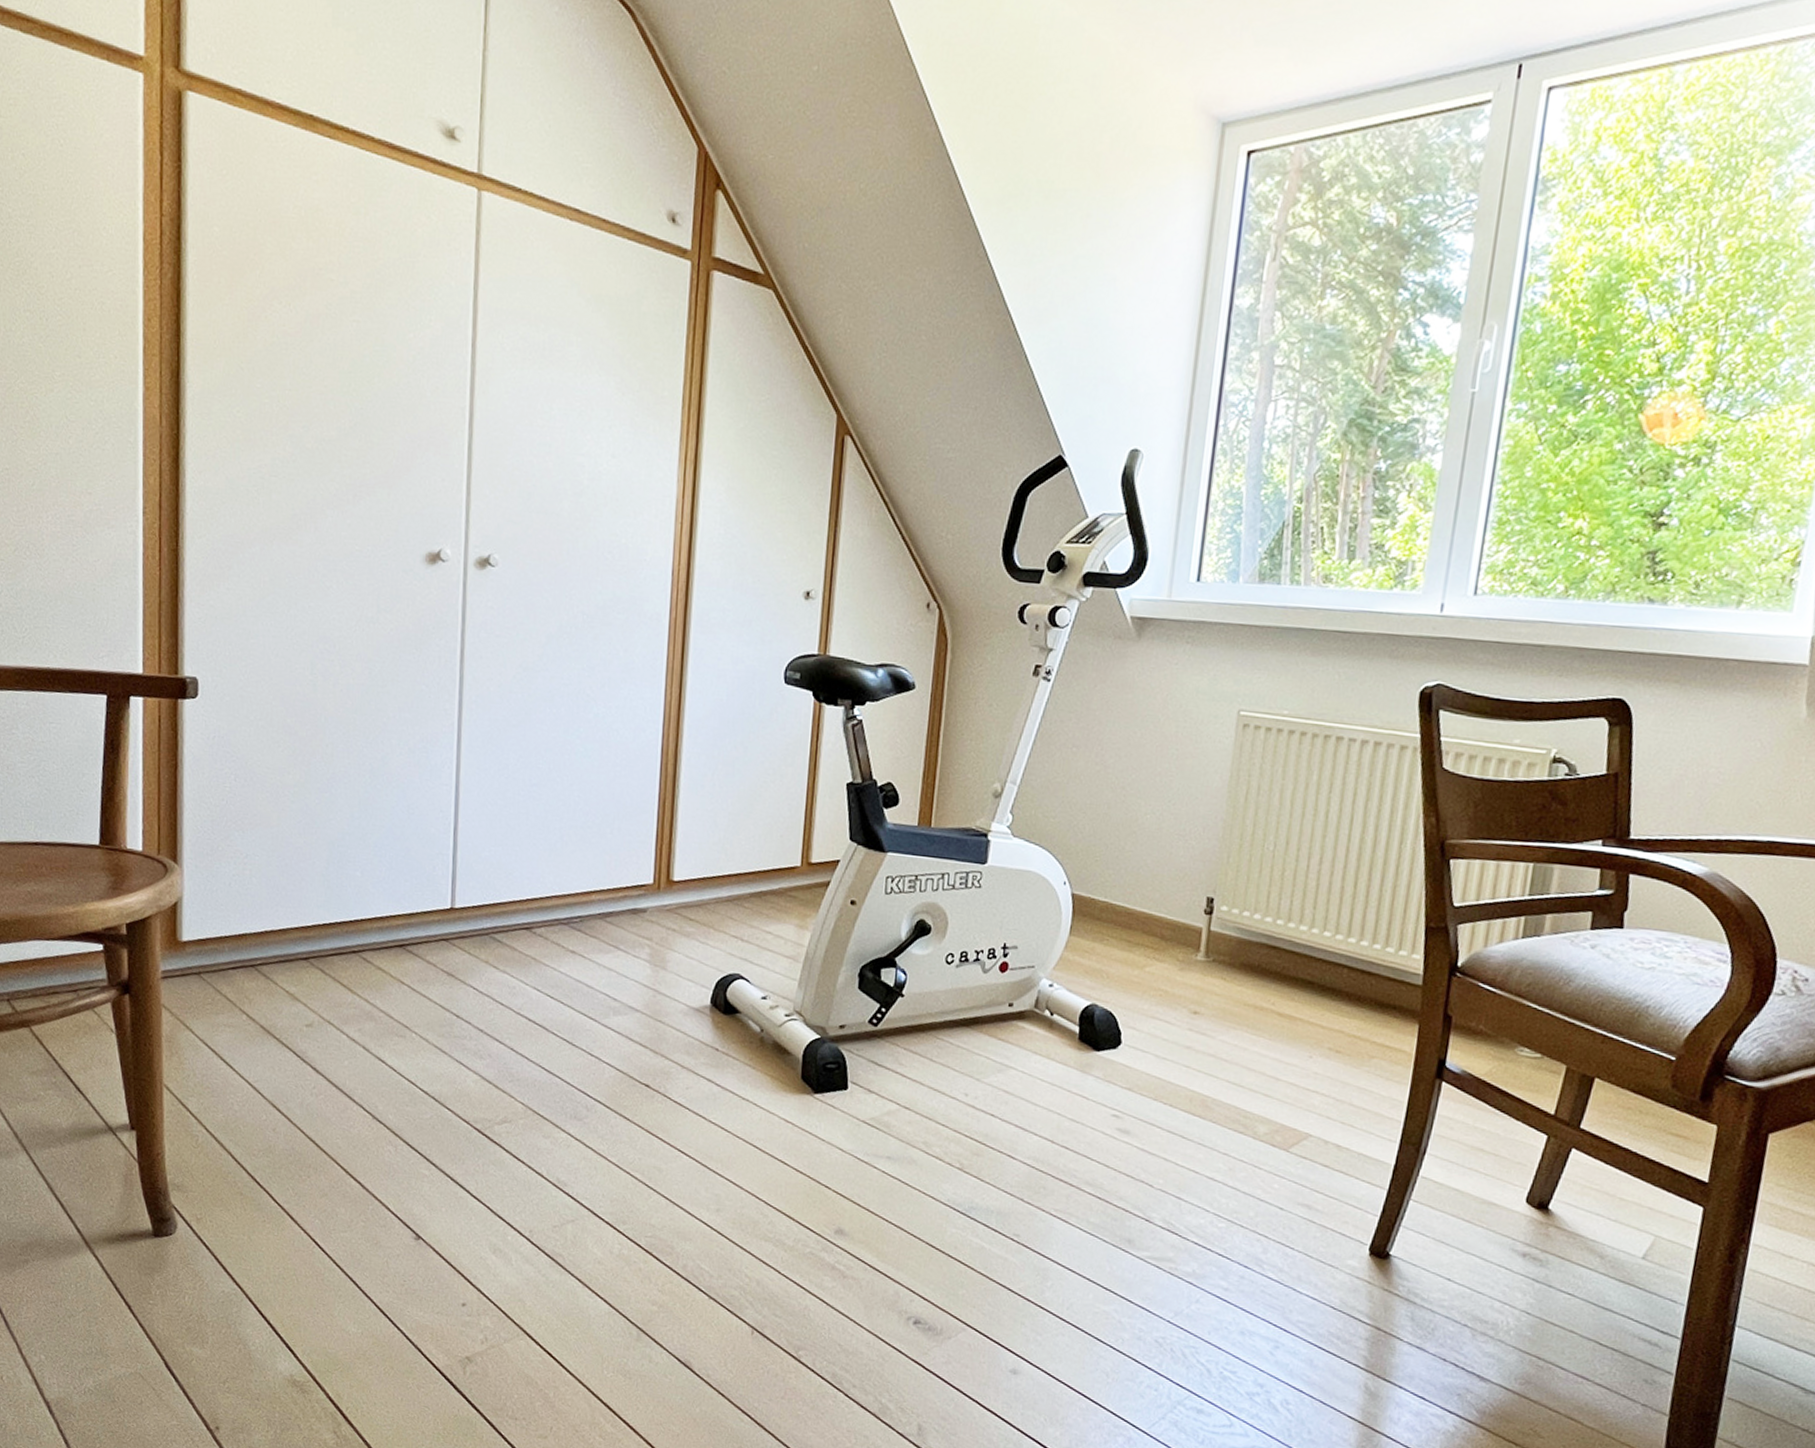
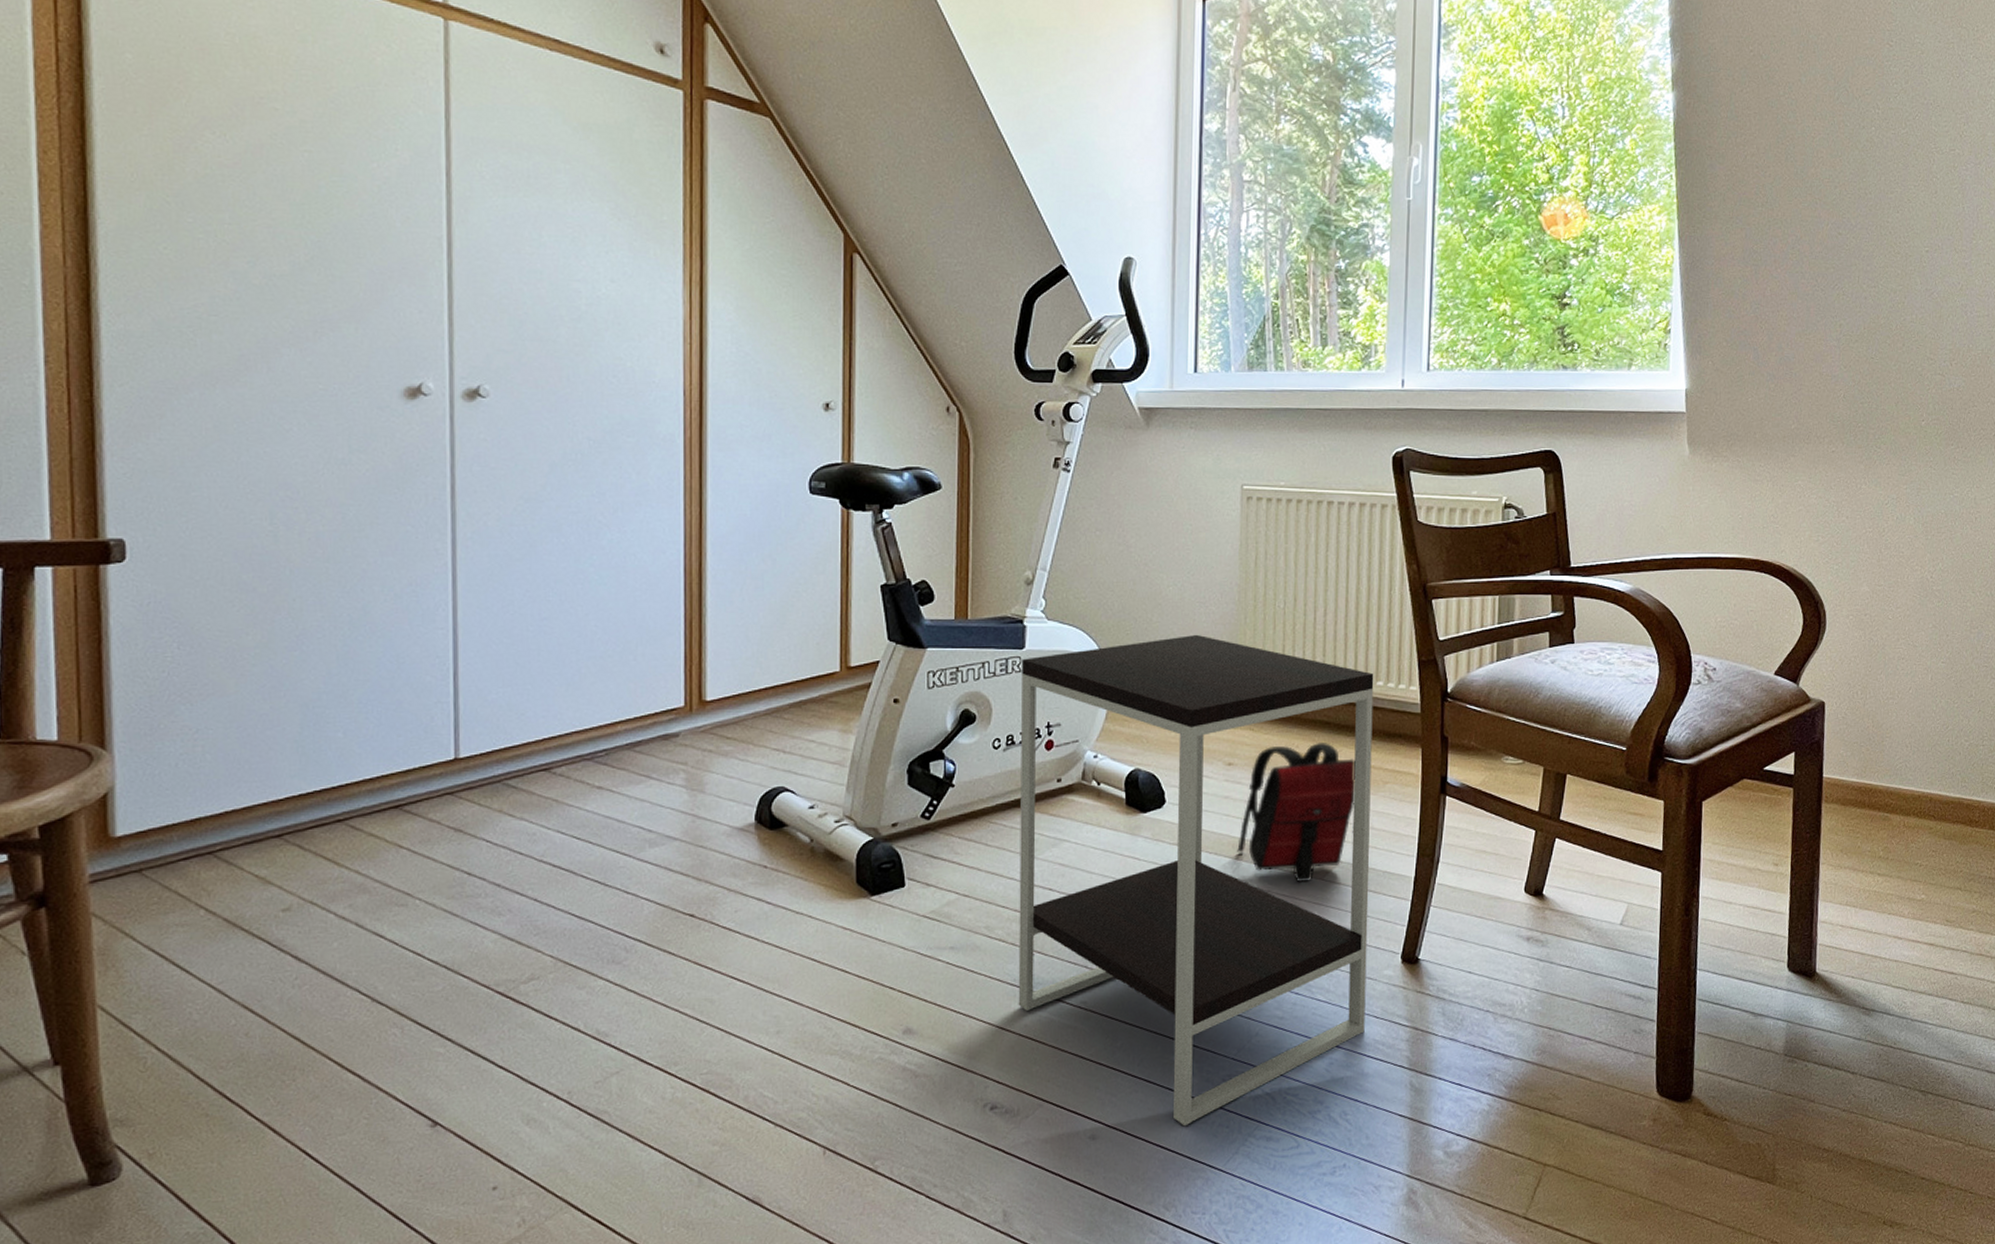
side table: none [950,868,1371,1380] -> present [1018,634,1374,1127]
backpack: none [1194,999,1339,1151] -> present [1237,743,1356,882]

